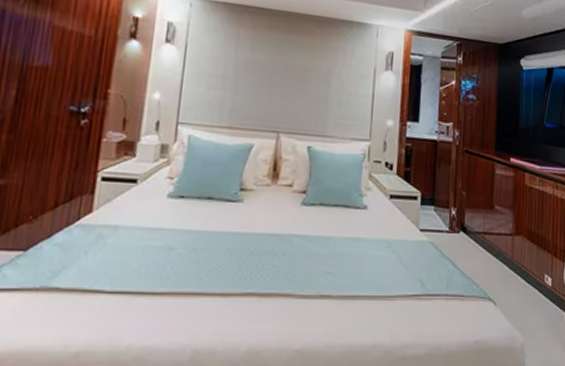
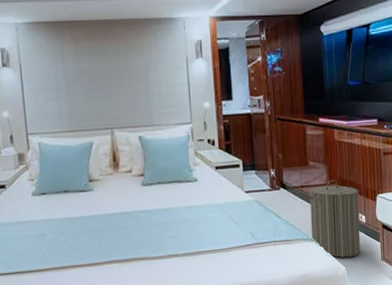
laundry hamper: none [489,229,546,326] -> present [309,179,360,258]

